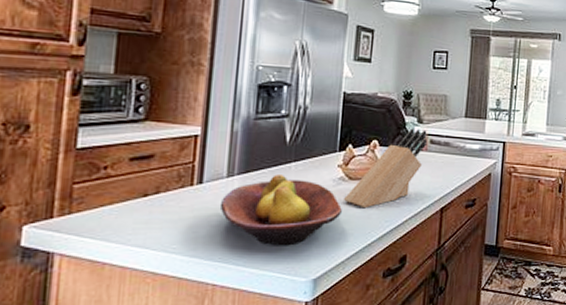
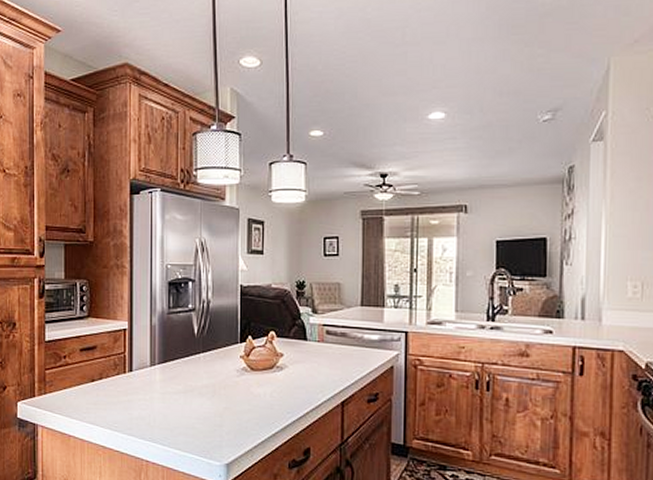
fruit bowl: present [219,175,342,246] -> none [146,364,246,431]
knife block: present [344,128,428,209] -> none [248,318,324,399]

